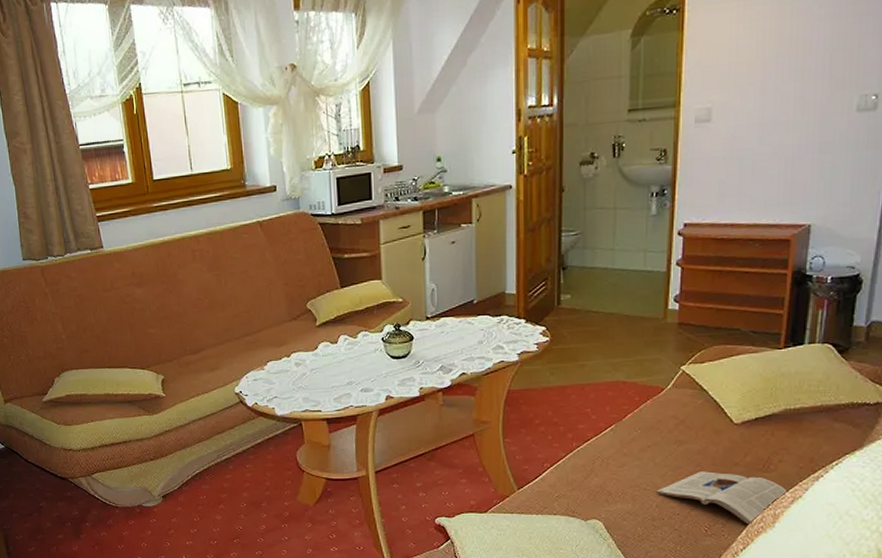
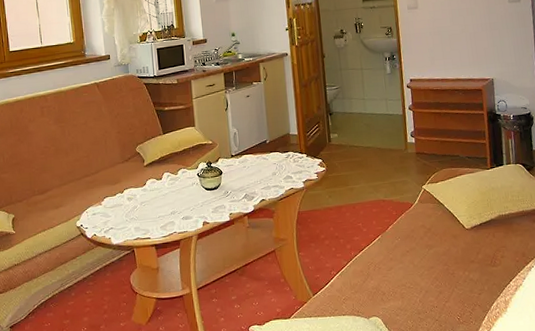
magazine: present [656,471,789,527] -> none [417,269,513,313]

